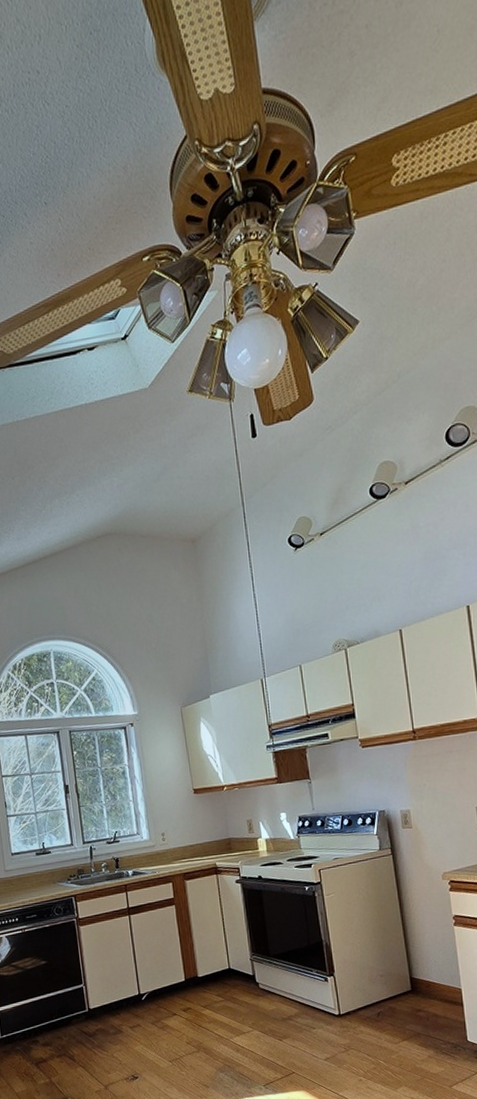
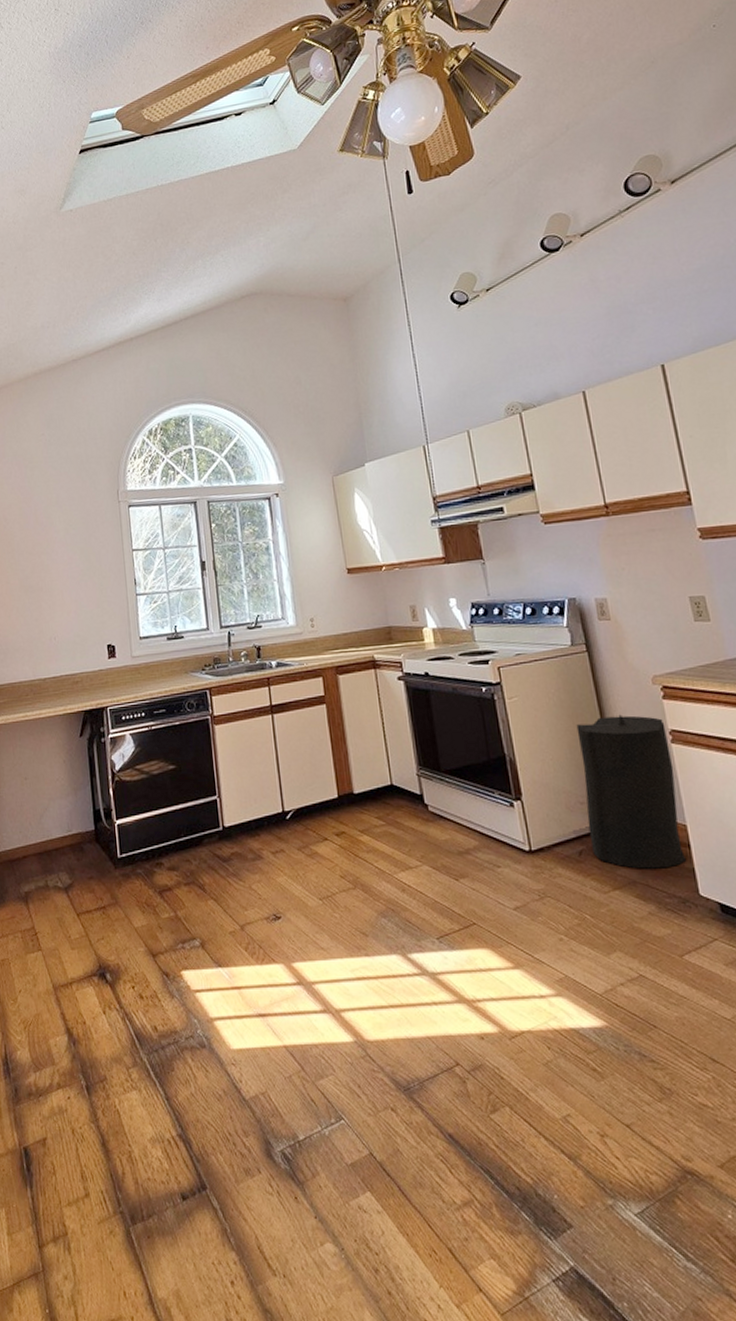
trash can: none [380,904,460,1024] -> present [576,714,687,869]

